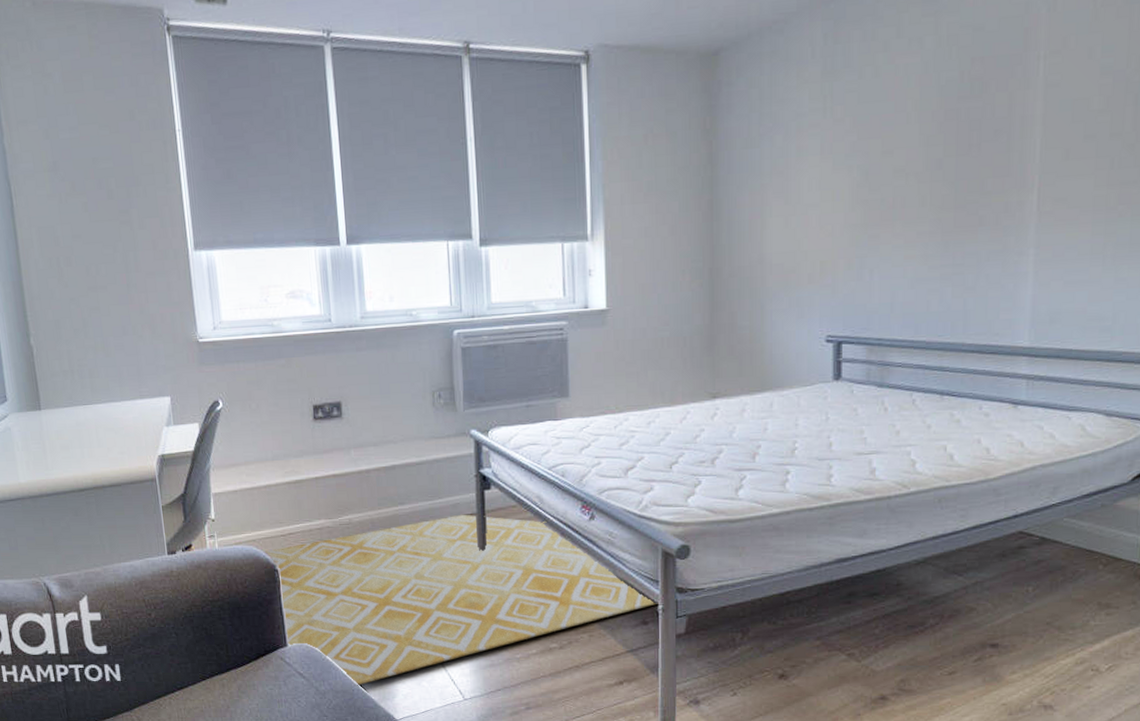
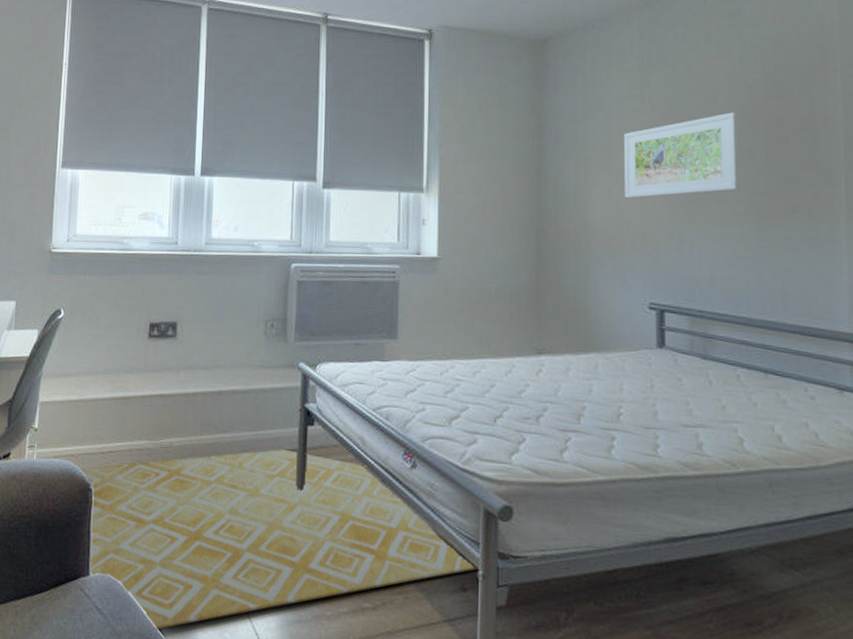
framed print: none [803,118,927,227] -> present [624,112,739,199]

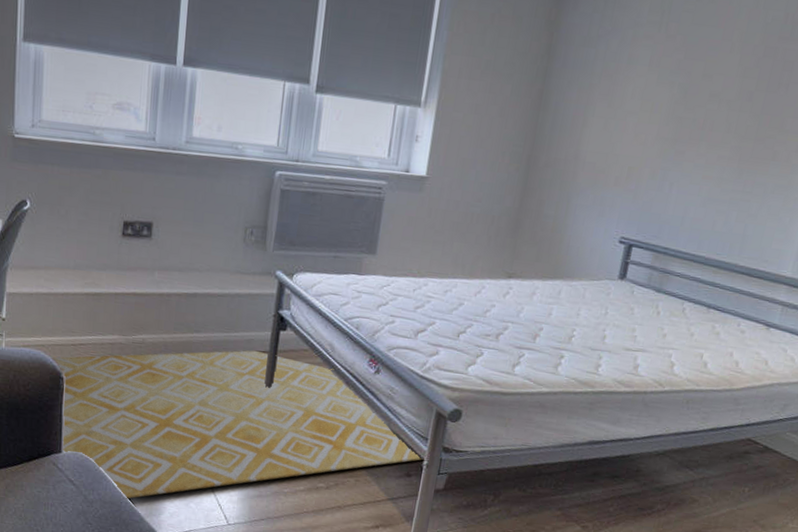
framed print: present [624,112,739,199] -> none [620,50,748,133]

